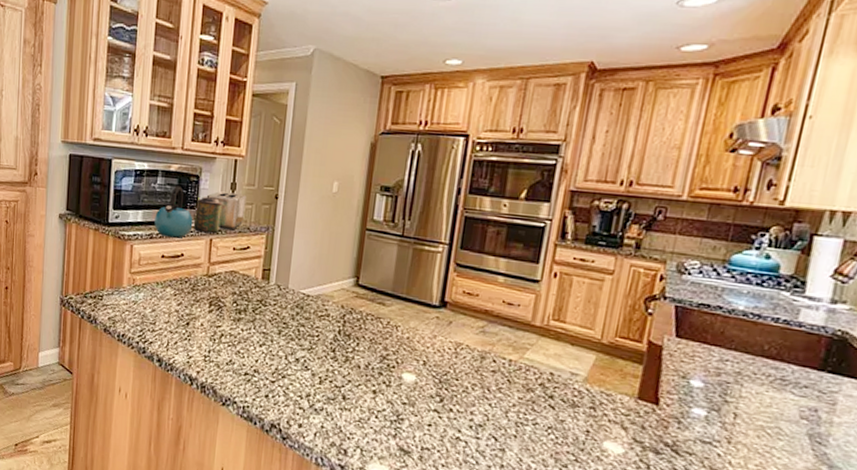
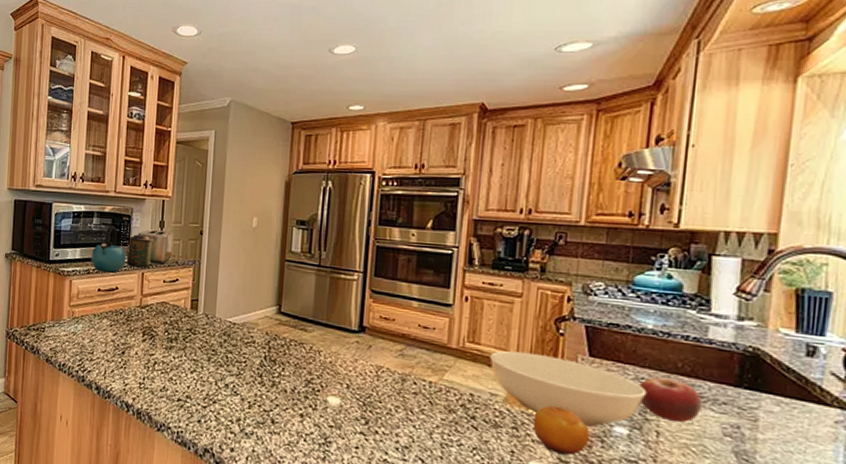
bowl: none [573,329,730,408] -> present [489,350,647,427]
fruit: none [611,385,668,436] -> present [533,405,590,455]
fruit: none [722,359,784,405] -> present [639,377,702,423]

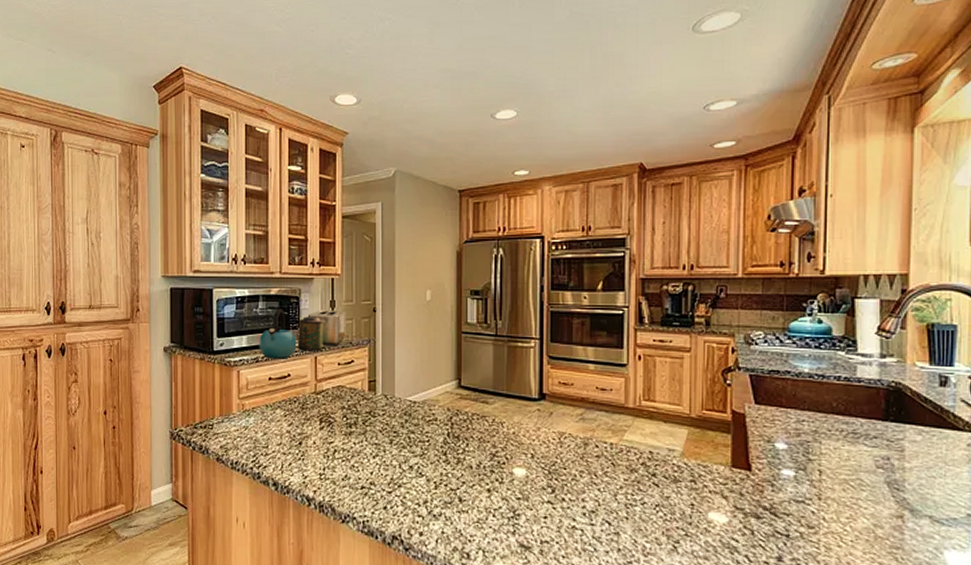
bowl: present [489,350,647,427] -> none [665,405,808,472]
fruit: present [533,405,590,455] -> none [709,455,760,502]
fruit: present [639,377,702,423] -> none [800,418,855,460]

